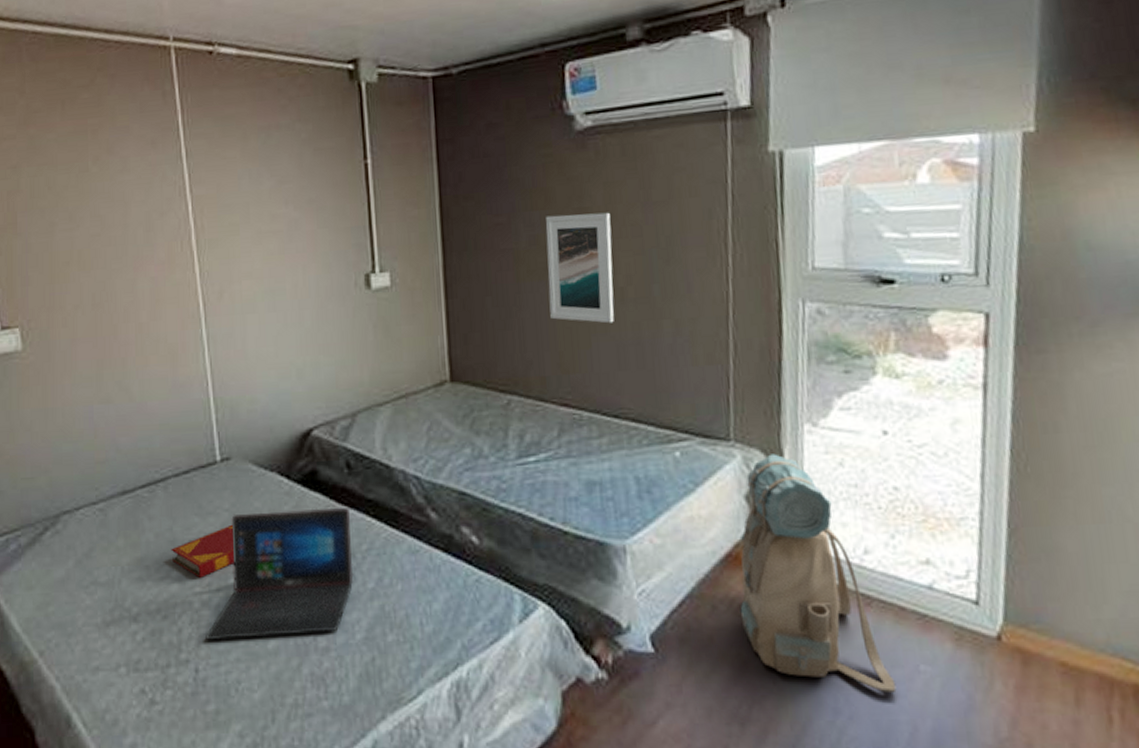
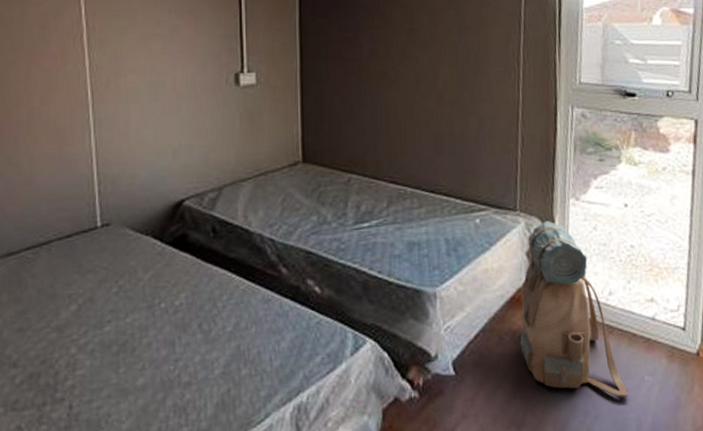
hardback book: present [171,524,234,578] -> none [51,280,110,327]
laptop: present [206,508,354,641] -> none [80,265,215,380]
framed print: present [545,212,615,324] -> none [383,33,434,119]

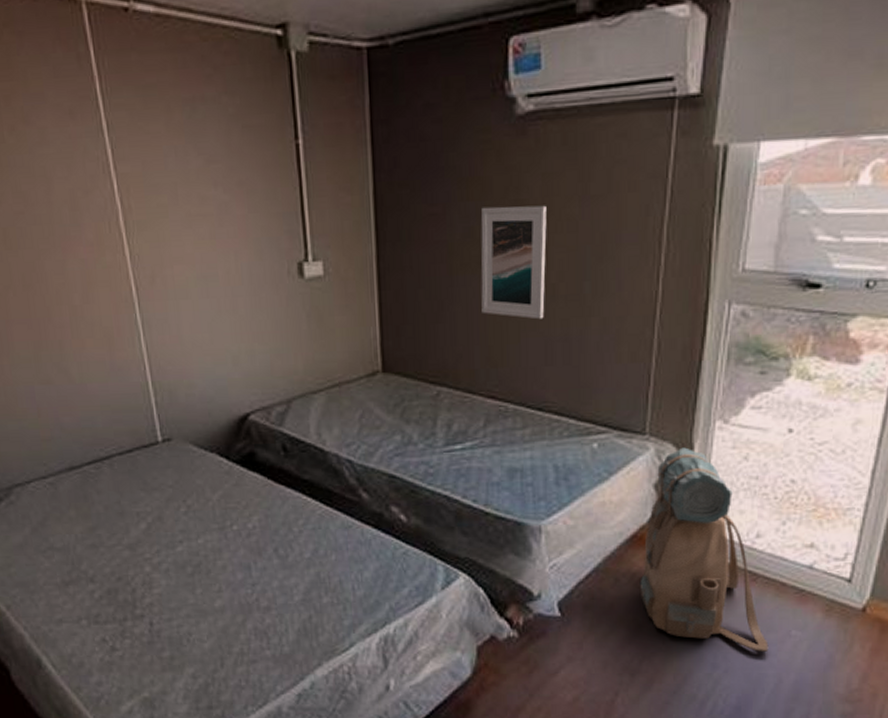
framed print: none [383,33,434,119] -> present [480,205,547,320]

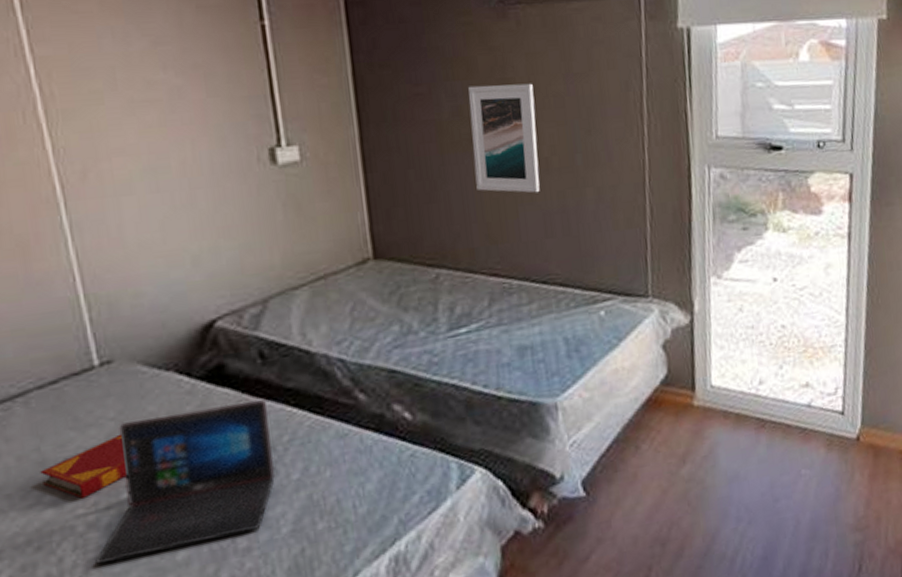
hardback book: none [120,499,180,546] -> present [40,433,126,499]
laptop: none [157,486,292,600] -> present [95,400,276,564]
backpack: present [640,447,769,652] -> none [659,305,784,497]

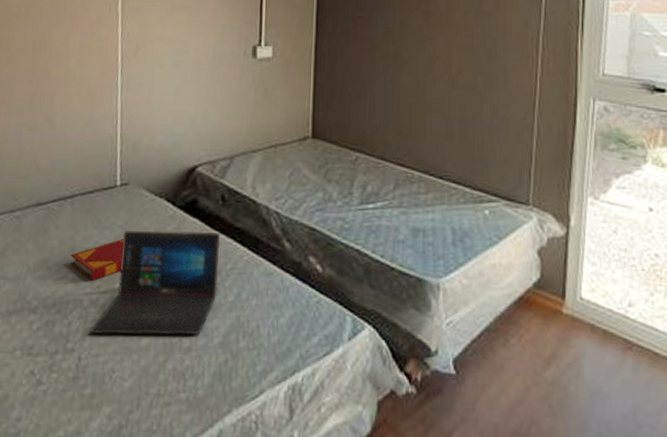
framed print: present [468,83,540,193] -> none [396,14,449,103]

